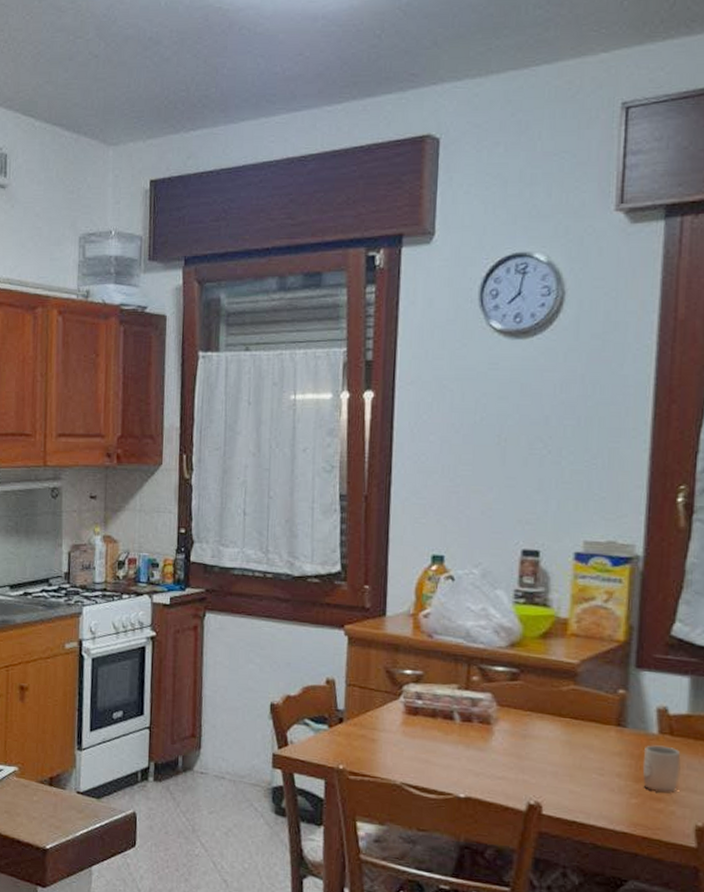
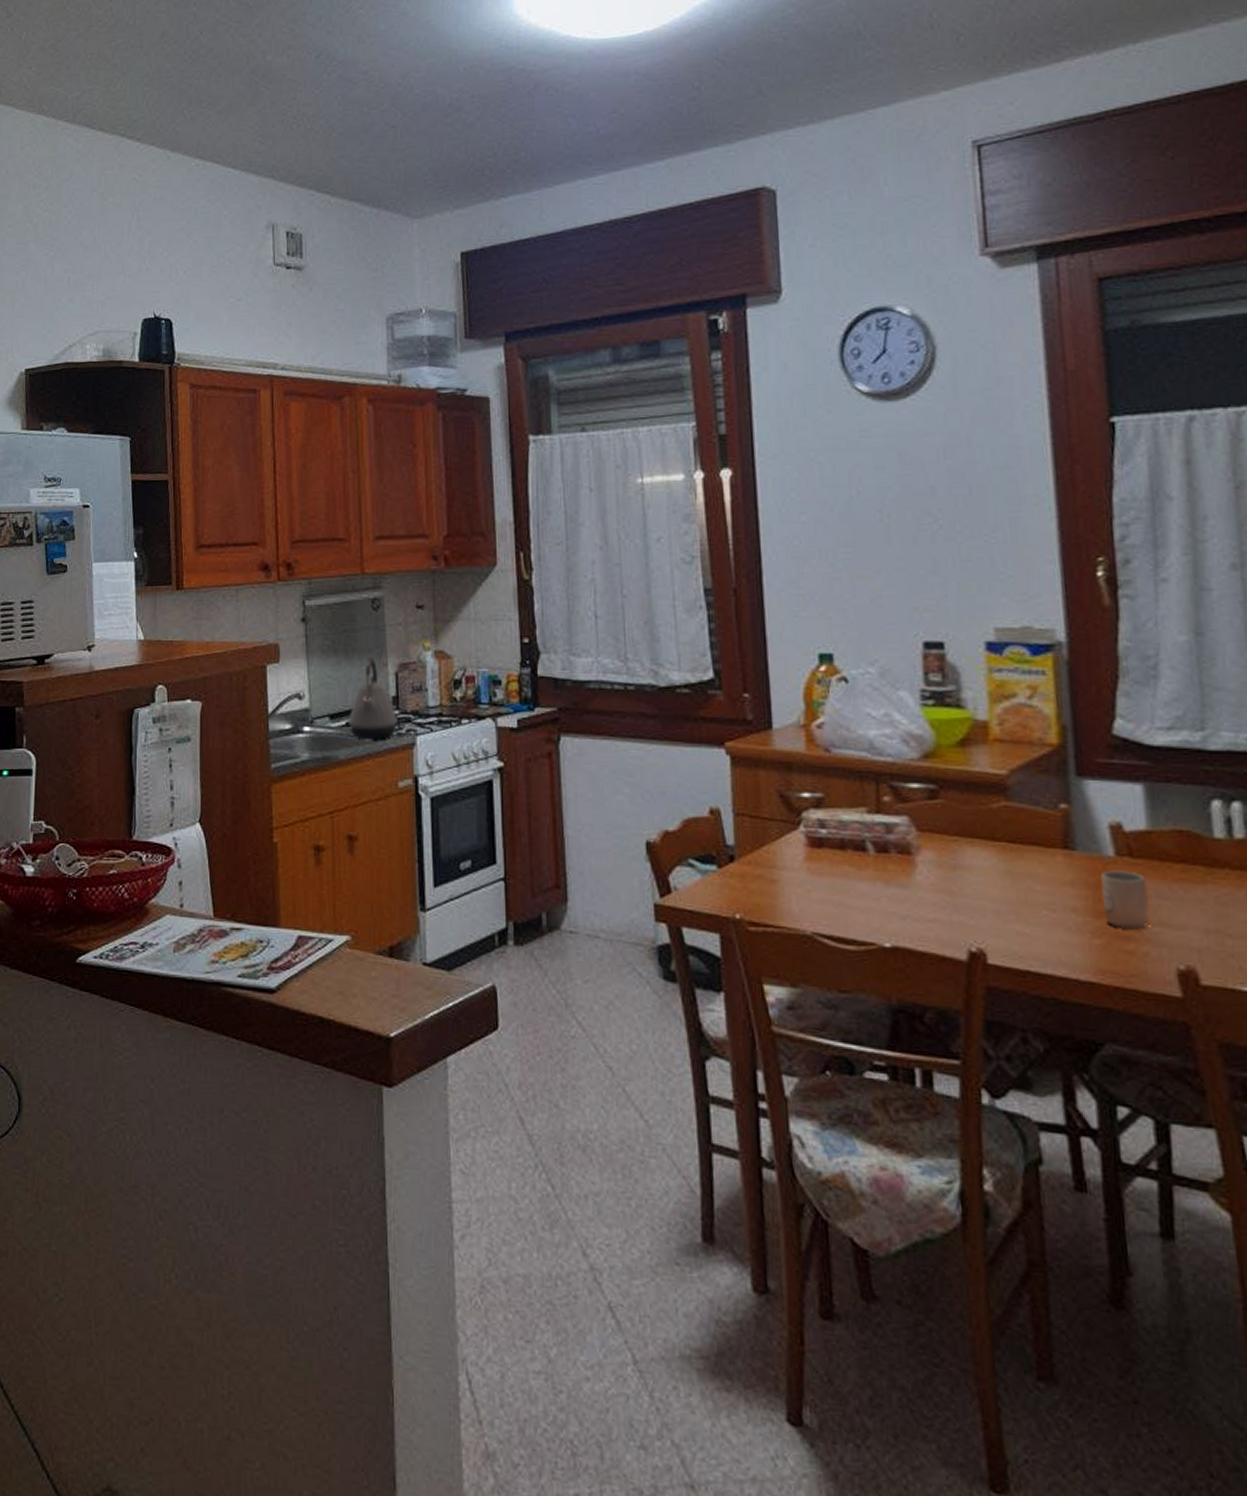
kettle: none [25,539,68,608] -> present [348,658,397,739]

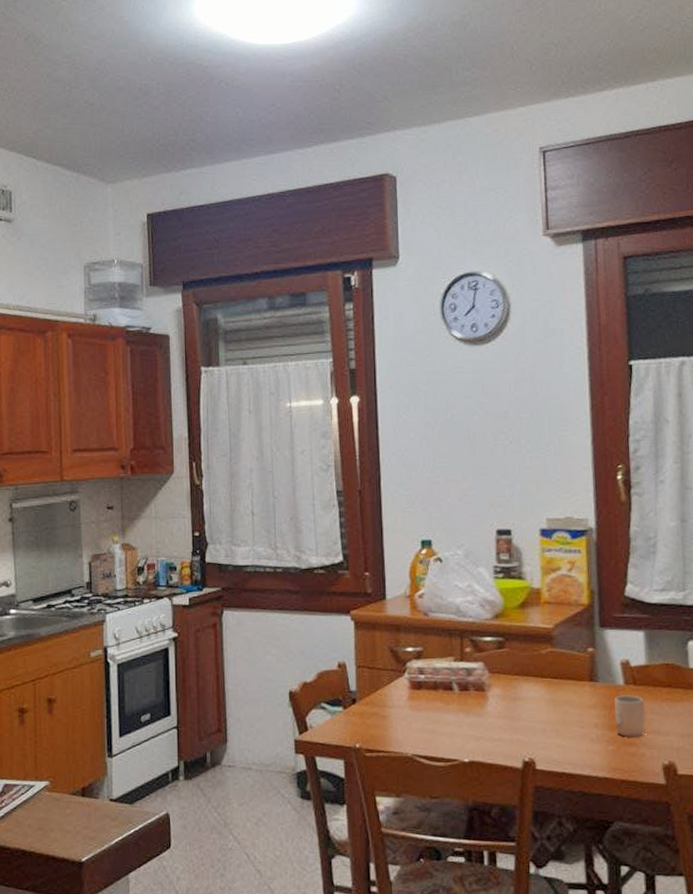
kettle: present [348,658,397,739] -> none [49,551,90,618]

